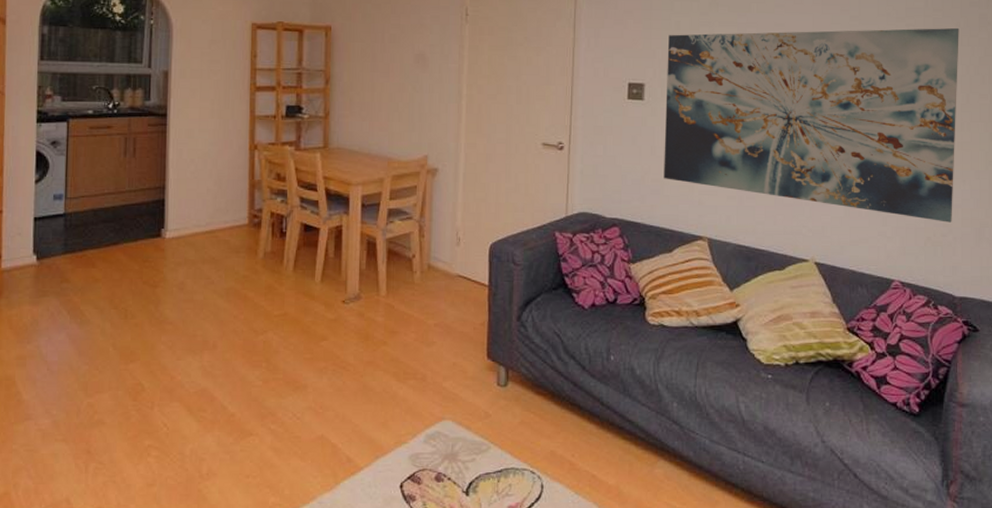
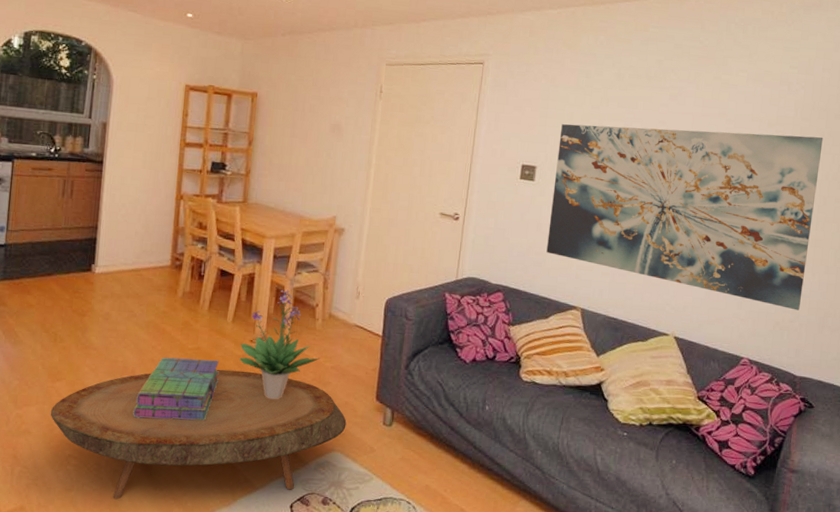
coffee table: none [125,336,456,493] -> present [50,369,347,500]
stack of books: none [217,326,311,398] -> present [133,357,220,421]
potted plant: none [332,242,422,366] -> present [239,290,320,400]

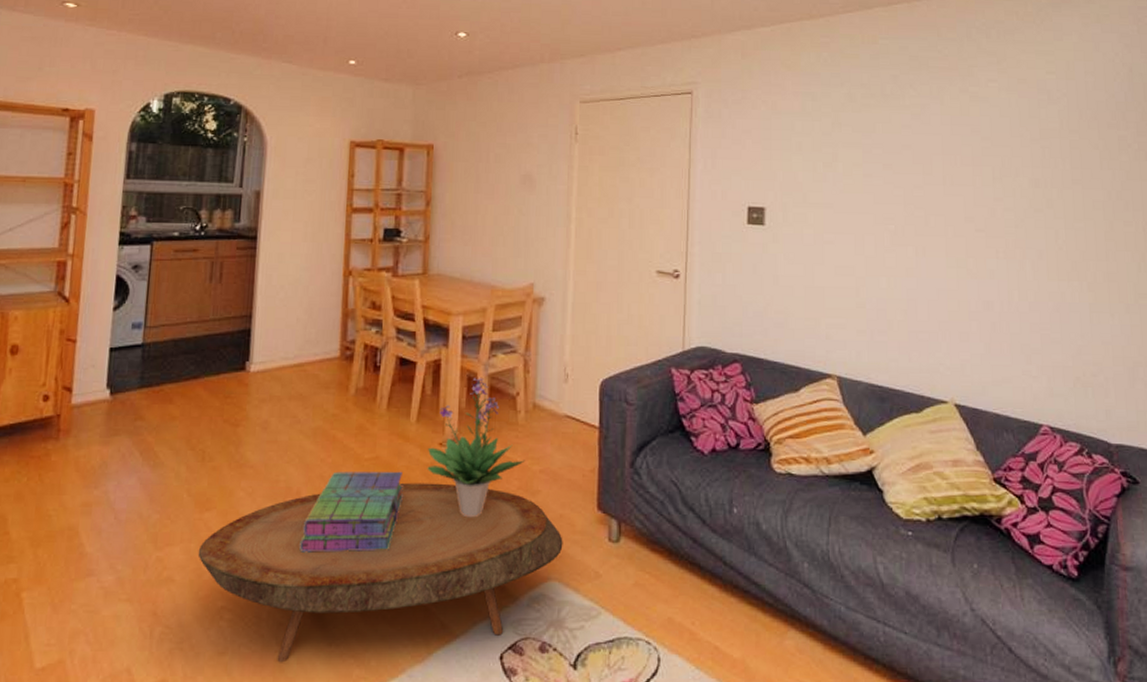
wall art: present [546,124,823,311] -> none [787,150,1103,361]

